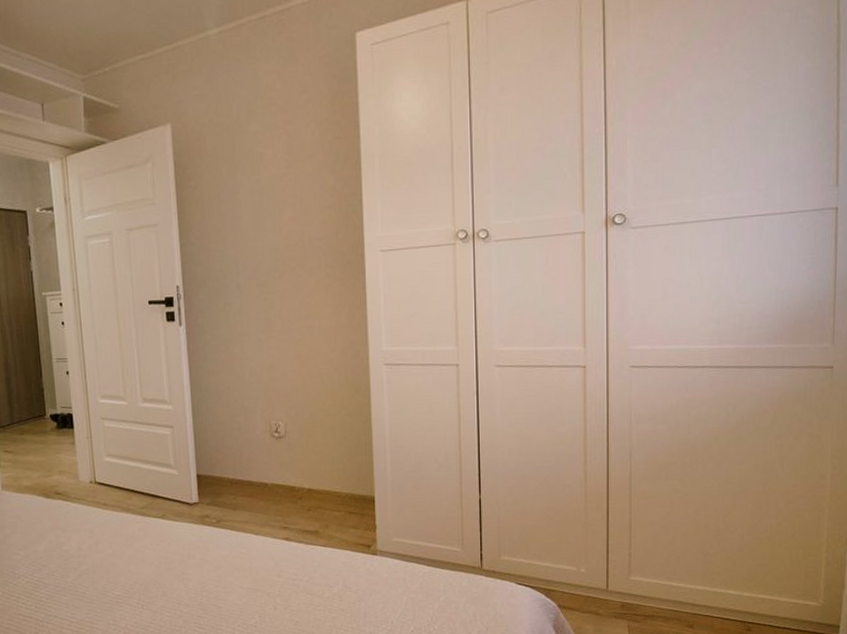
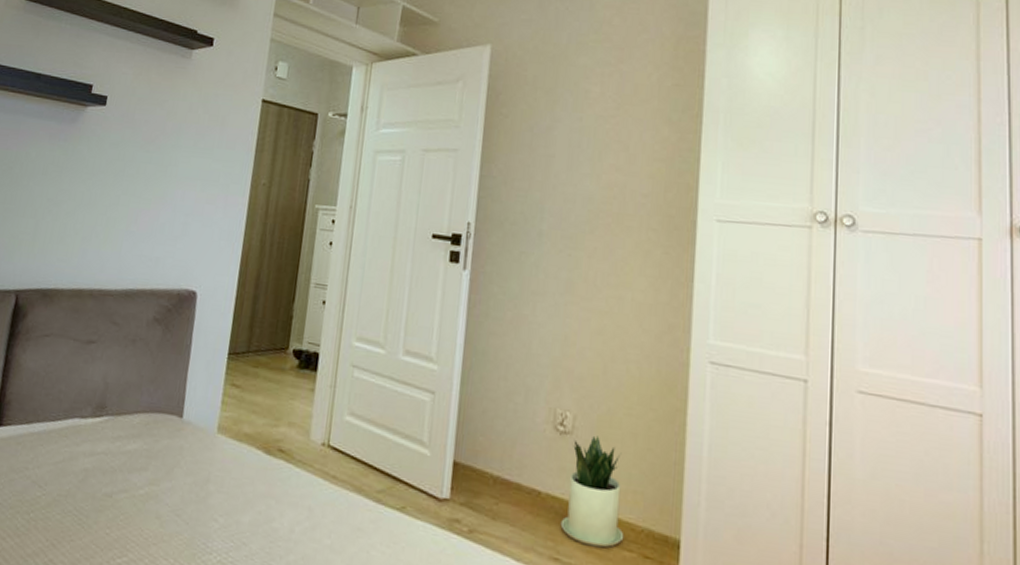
planter: none [285,435,334,514] -> present [560,435,624,548]

